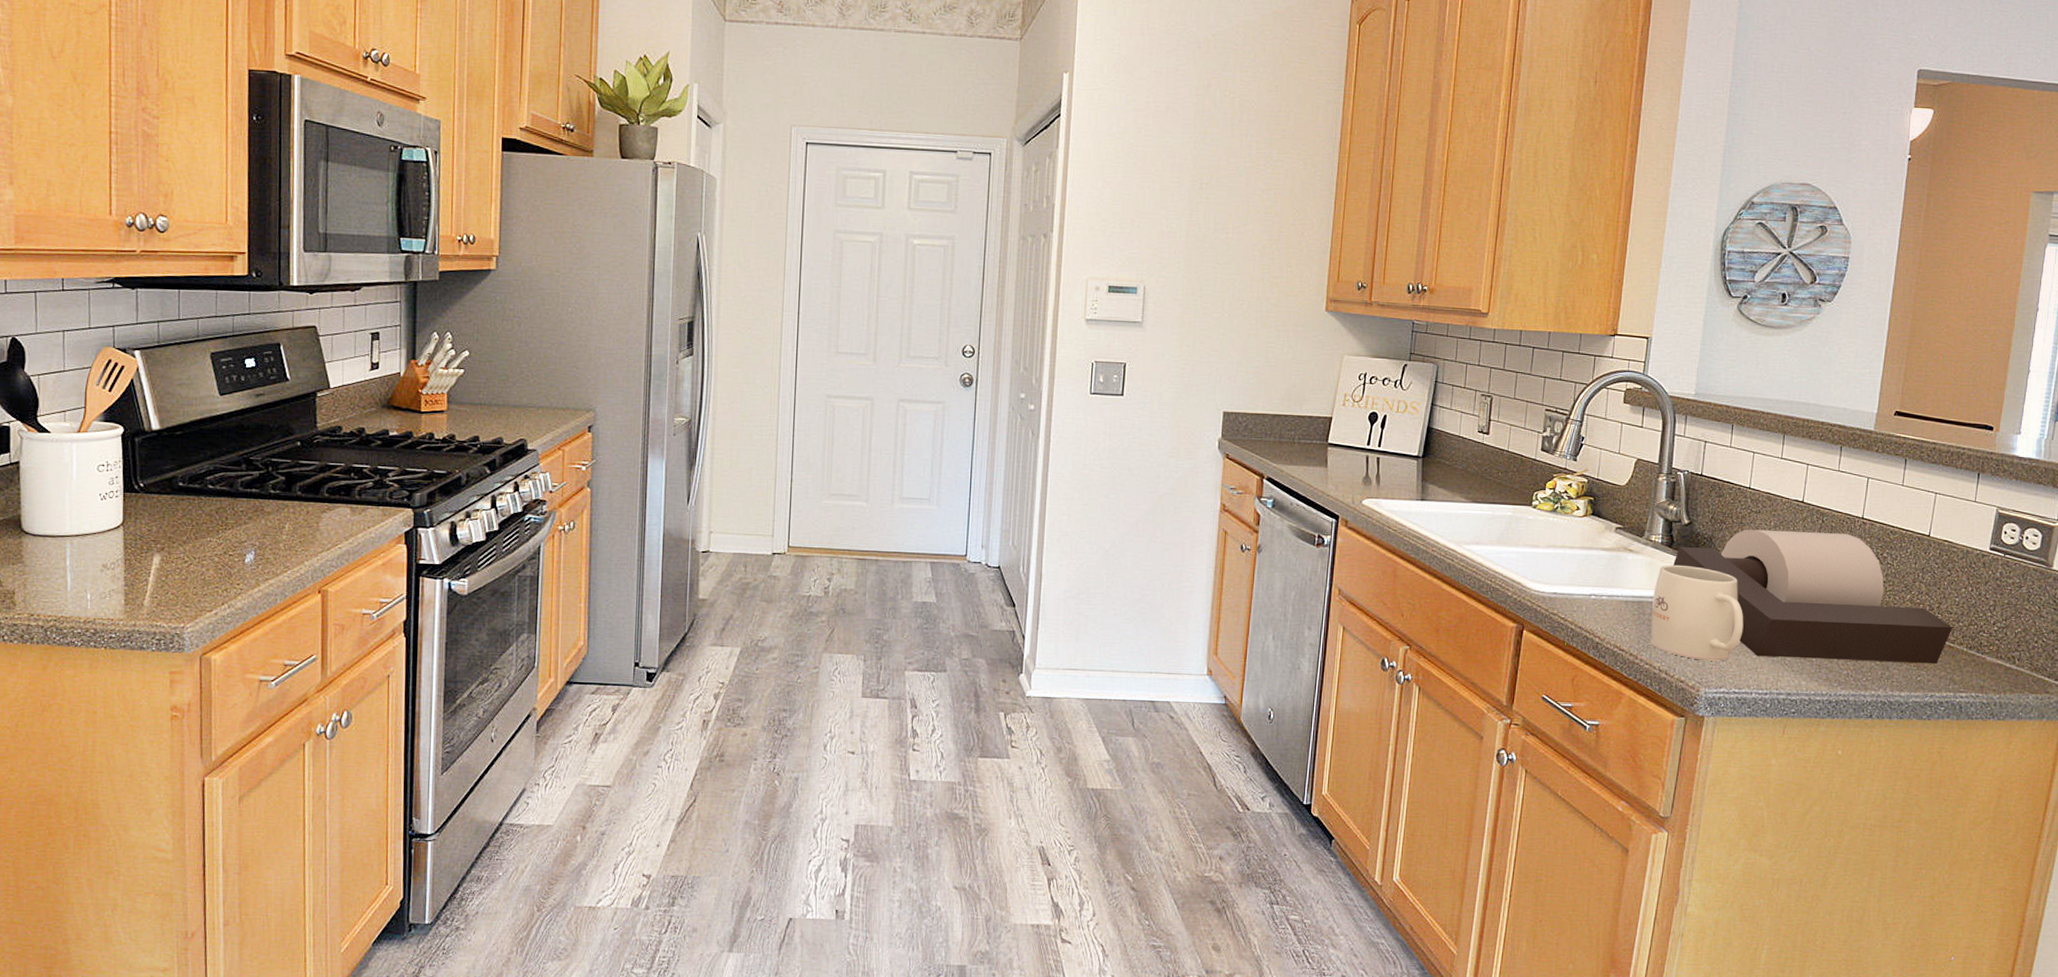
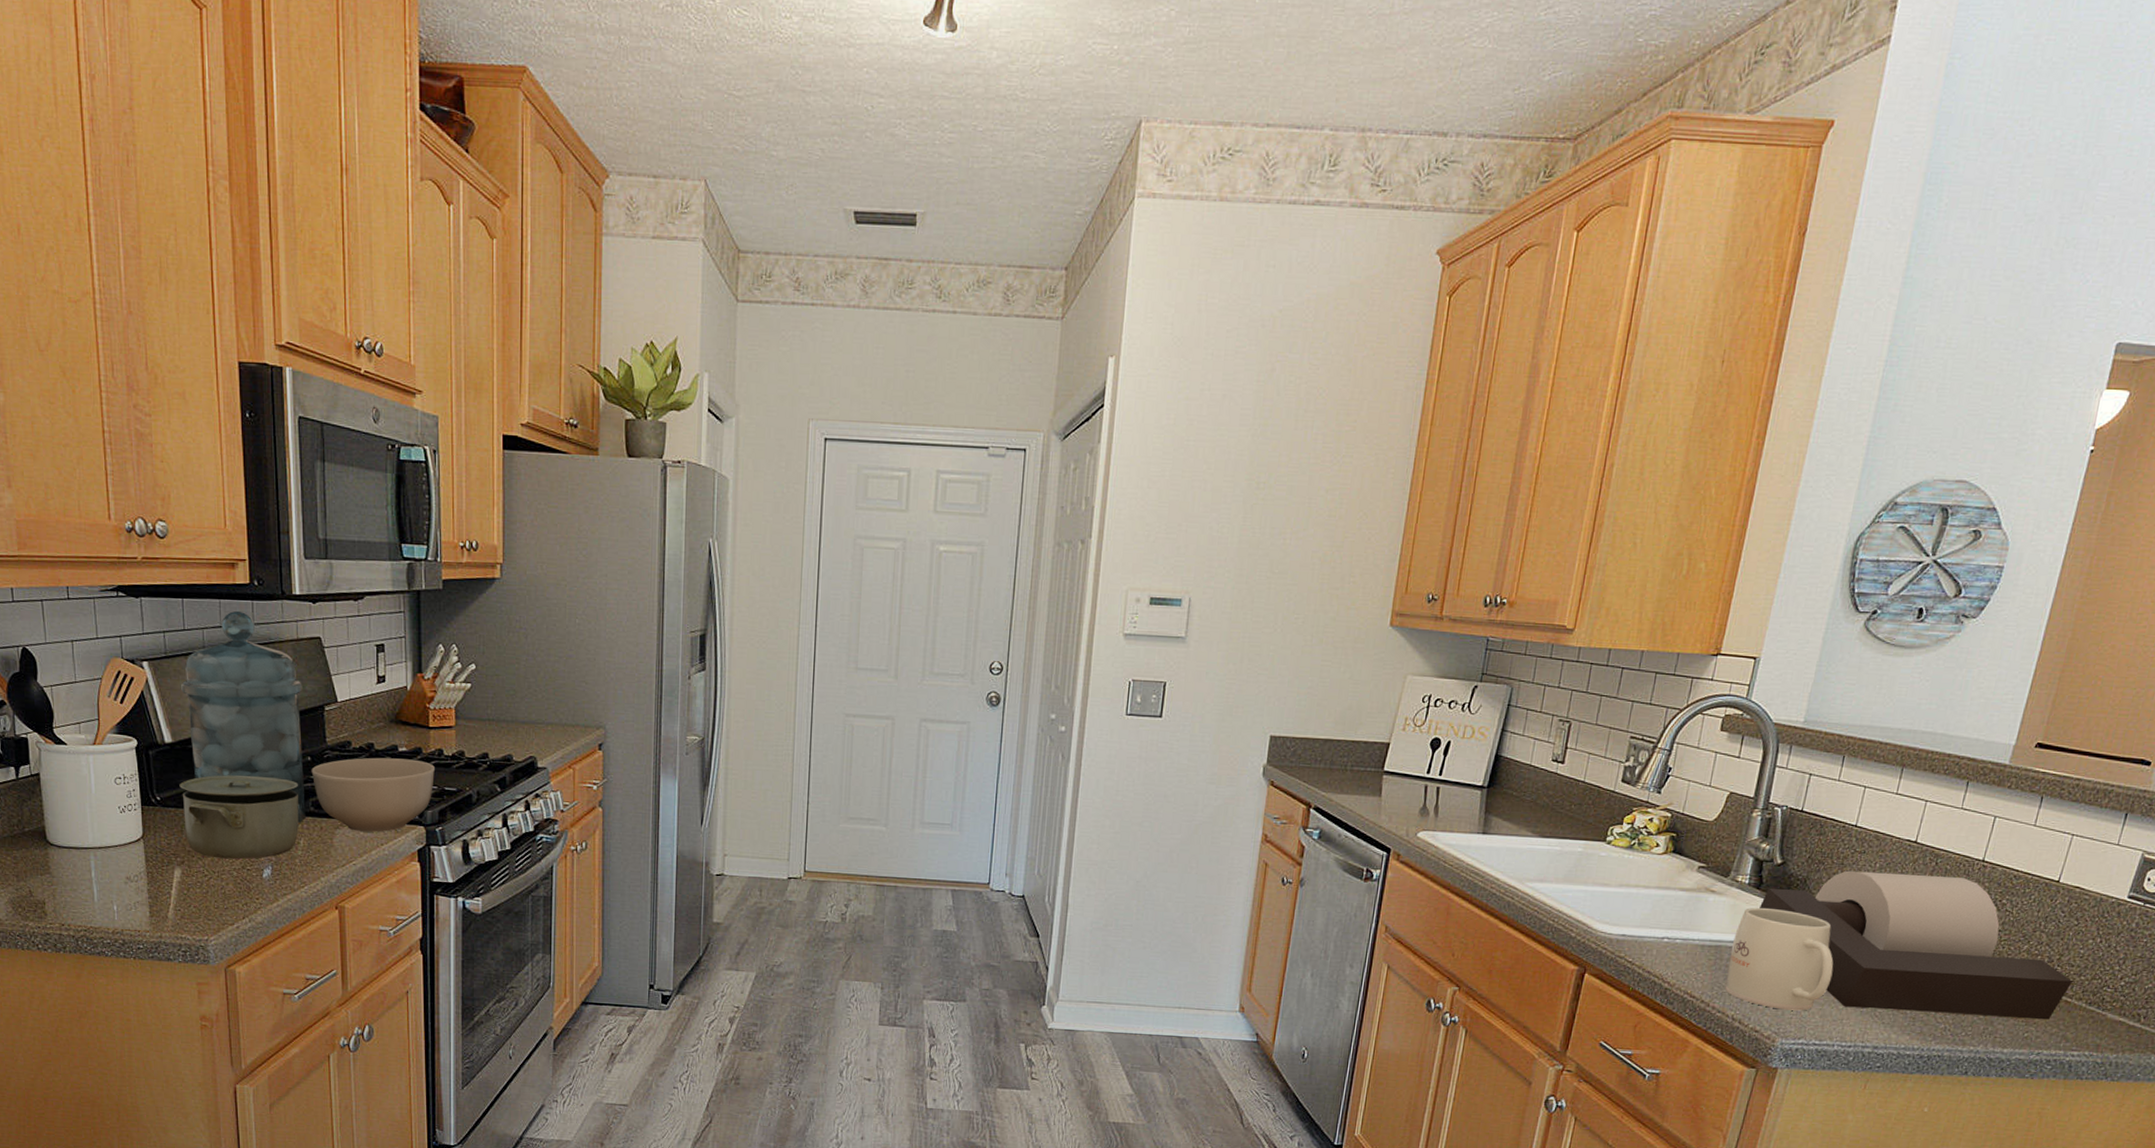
saucepan: none [164,460,286,545] -> present [179,775,299,860]
canister: none [172,302,296,508] -> present [181,611,306,823]
bowl: none [300,442,426,516] -> present [311,757,436,832]

